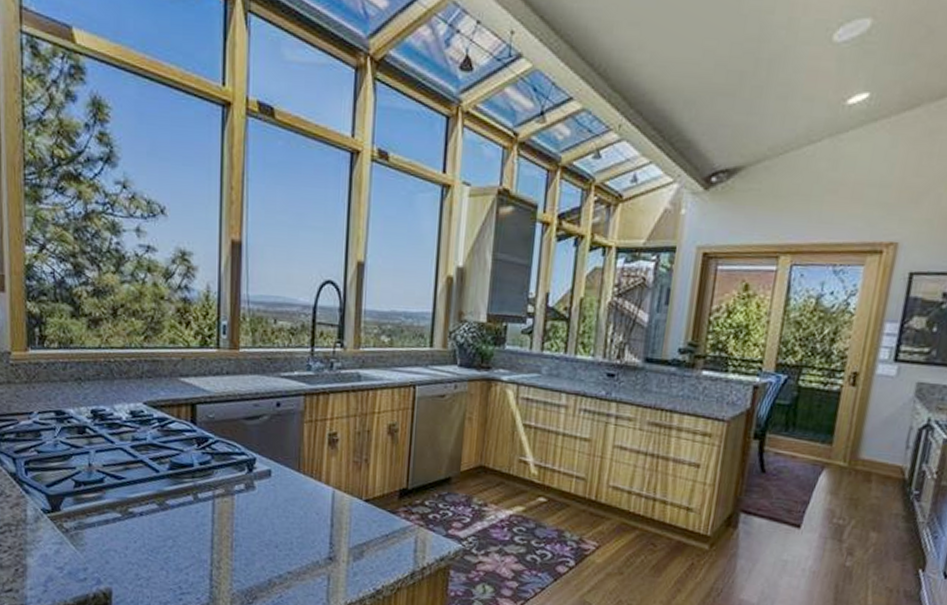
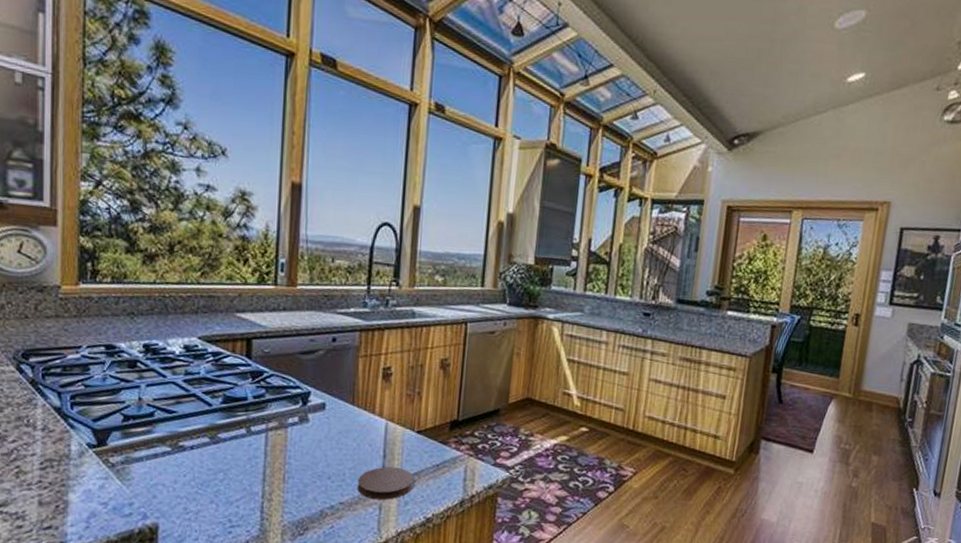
coaster: none [305,536,363,571] -> present [357,466,414,501]

